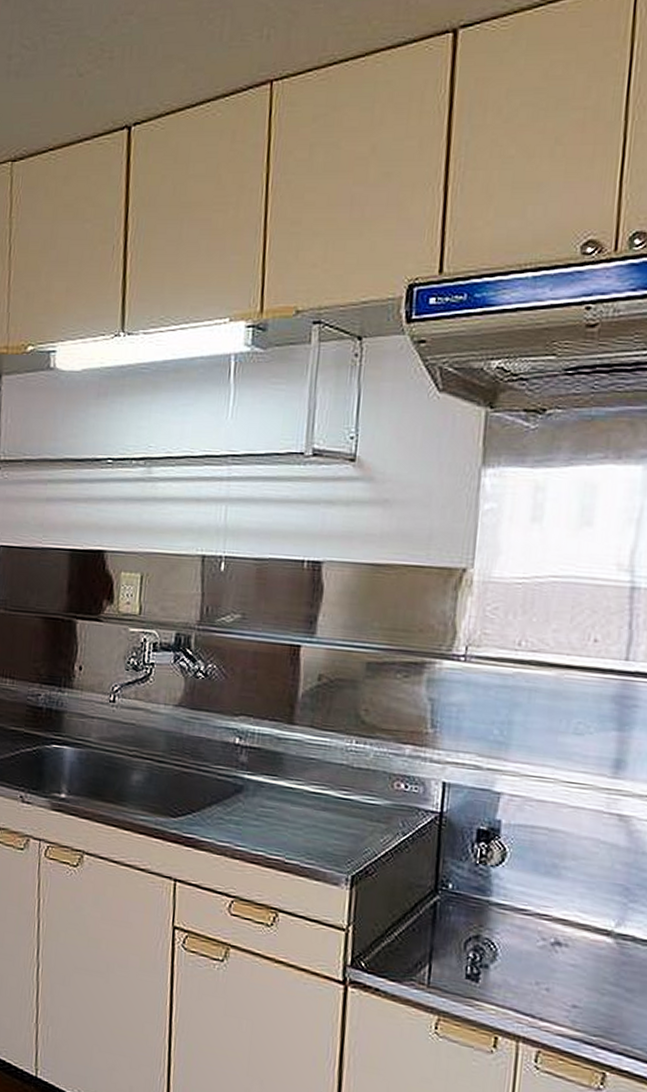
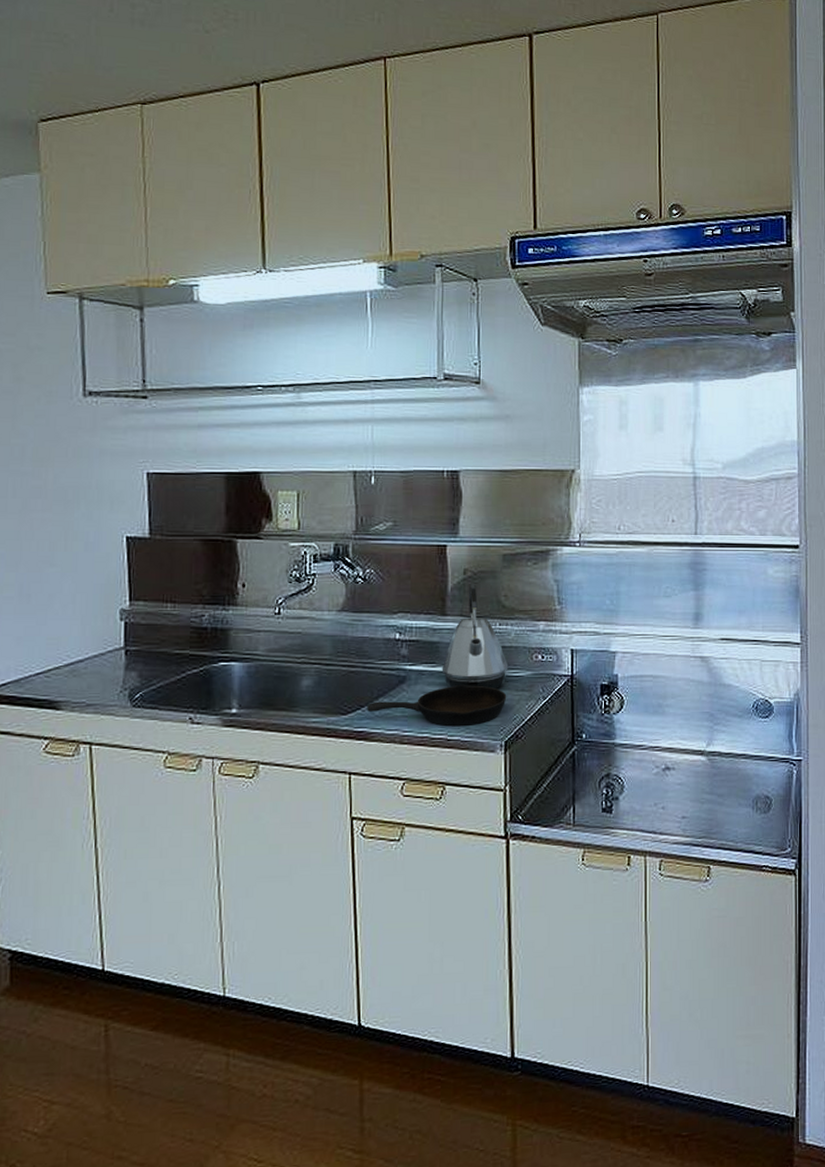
frying pan: none [198,803,359,852] -> present [367,684,507,726]
kettle: none [284,692,363,816] -> present [441,584,509,690]

